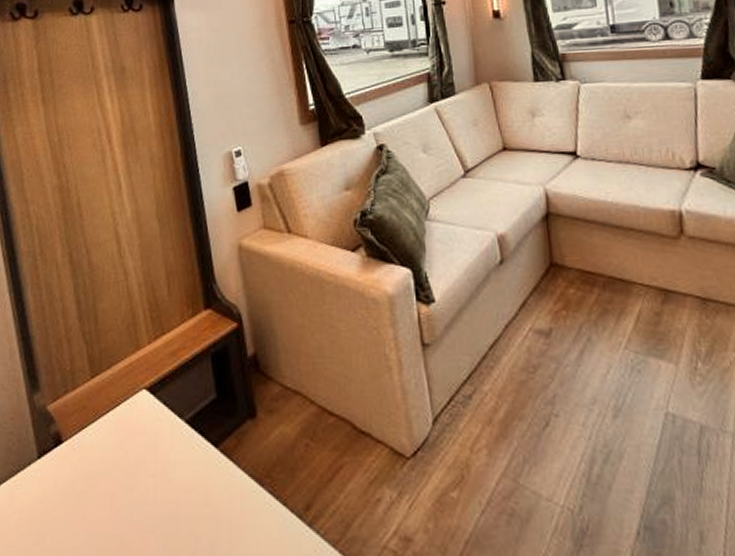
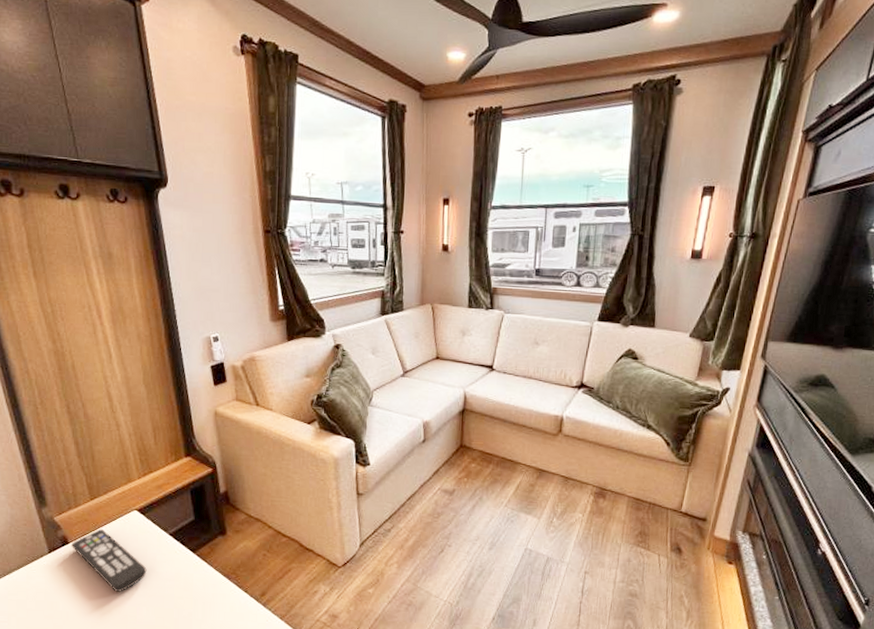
remote control: none [66,419,157,515] -> present [72,529,147,593]

